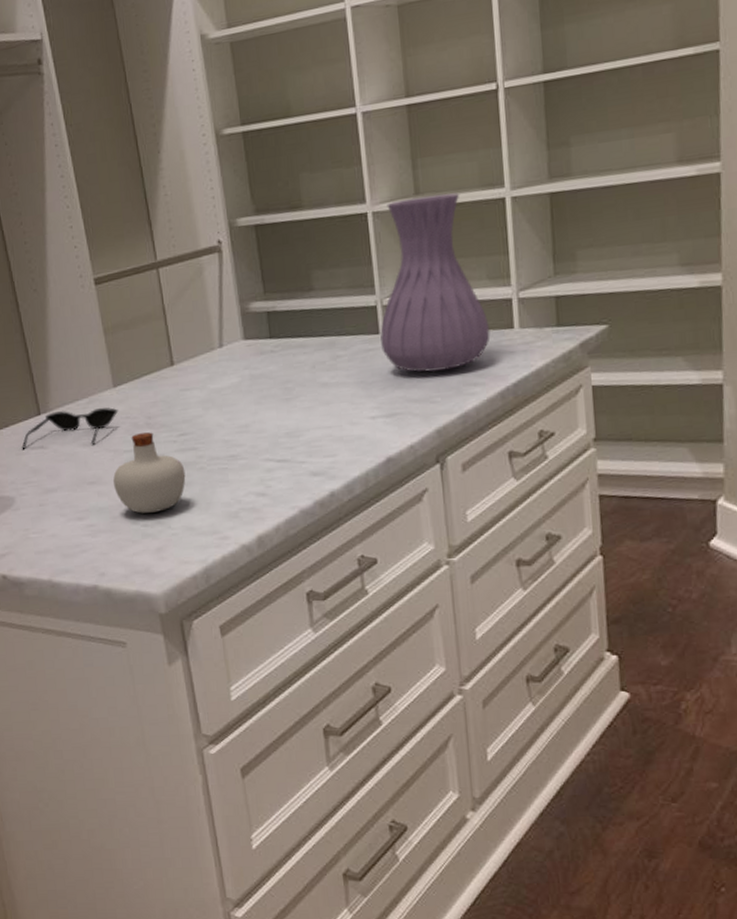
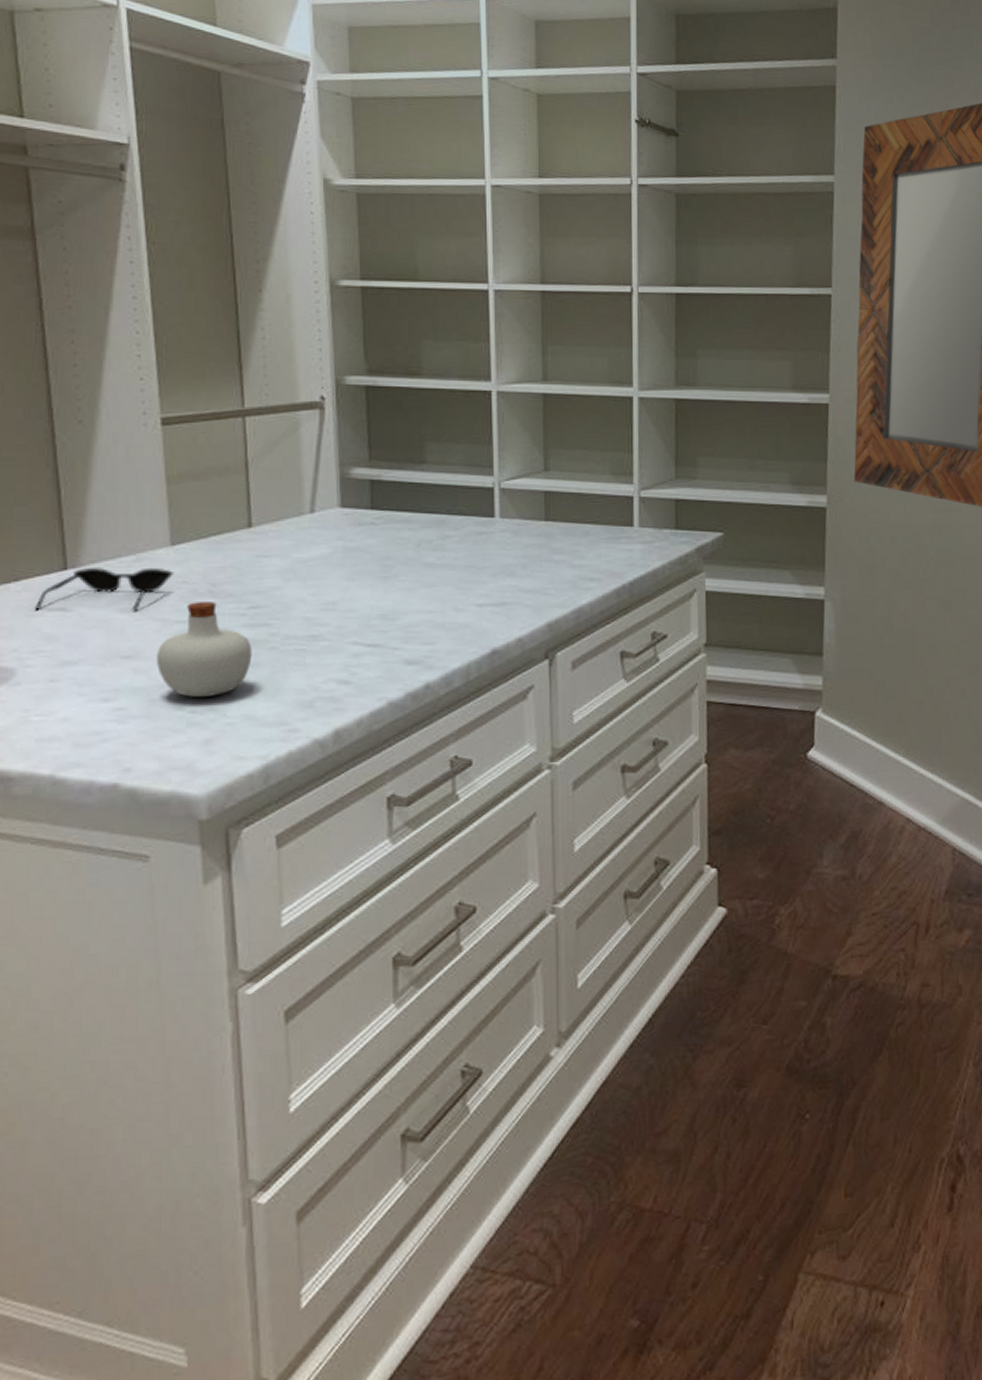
vase: present [380,193,491,373] -> none [495,383,610,563]

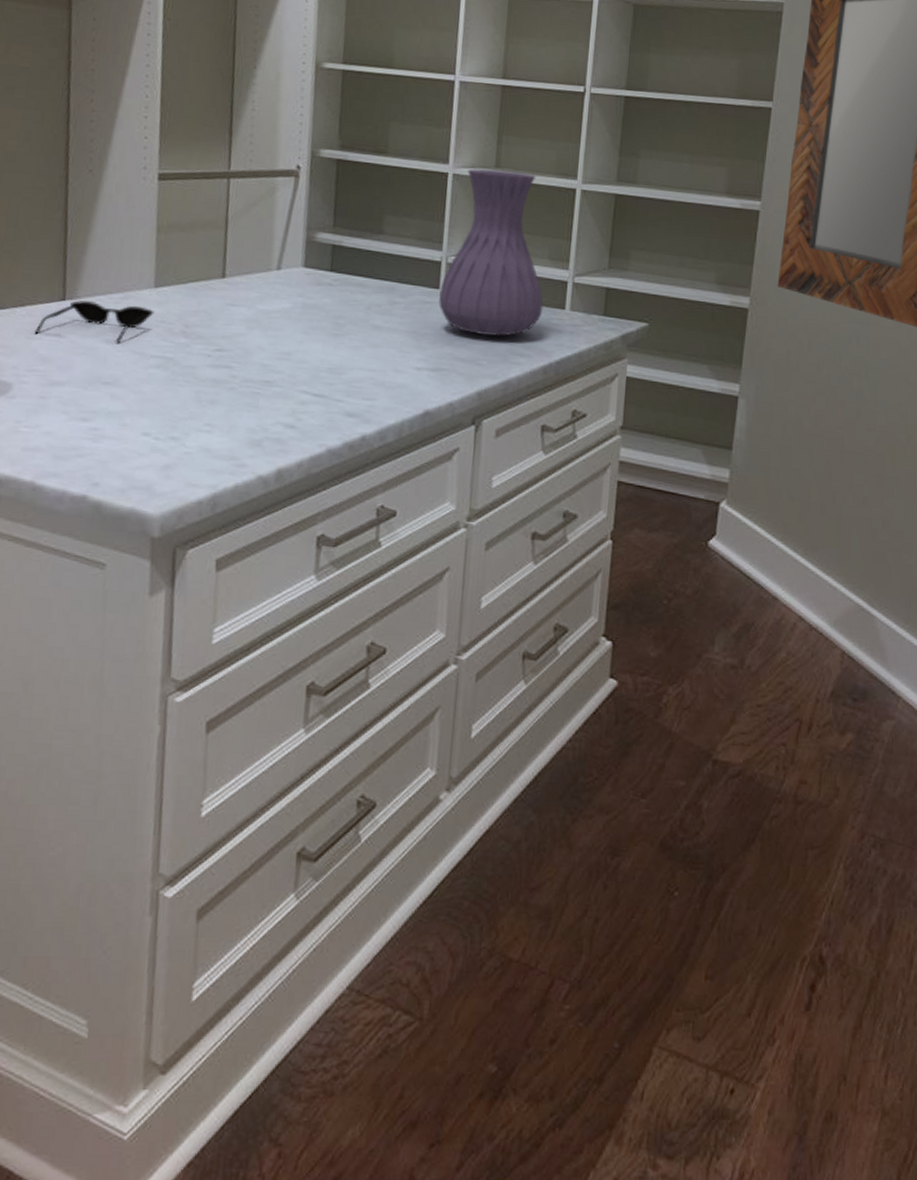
potion bottle: present [155,602,252,698] -> none [131,340,214,427]
vase: none [495,383,610,563] -> present [438,168,543,336]

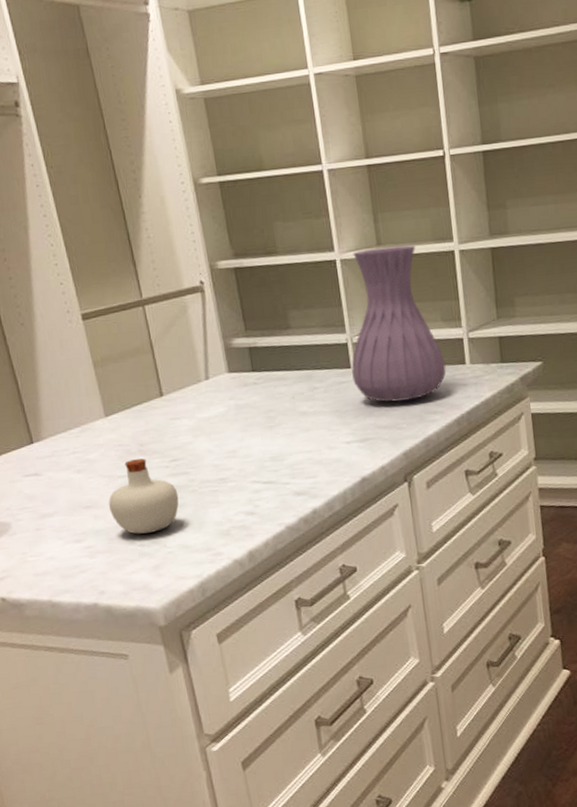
sunglasses: present [34,300,155,343] -> none [15,435,111,478]
potion bottle: none [131,340,214,427] -> present [108,458,179,534]

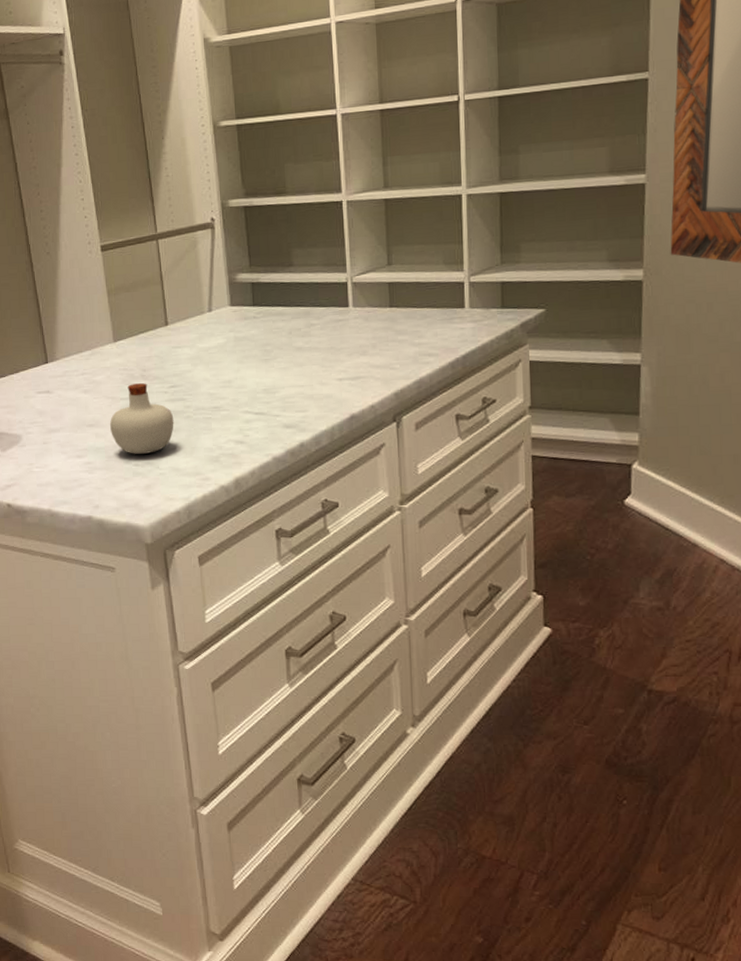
vase: present [351,245,447,402] -> none [349,188,444,343]

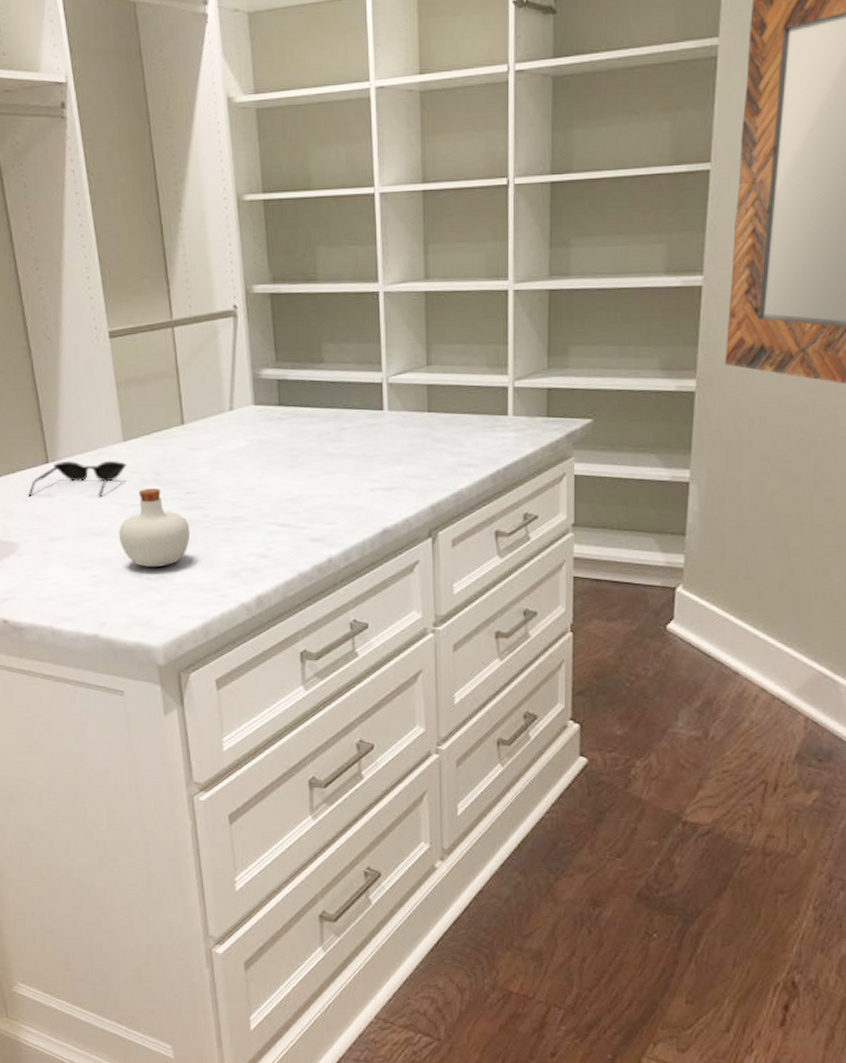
sunglasses: none [30,359,117,394] -> present [28,460,127,497]

